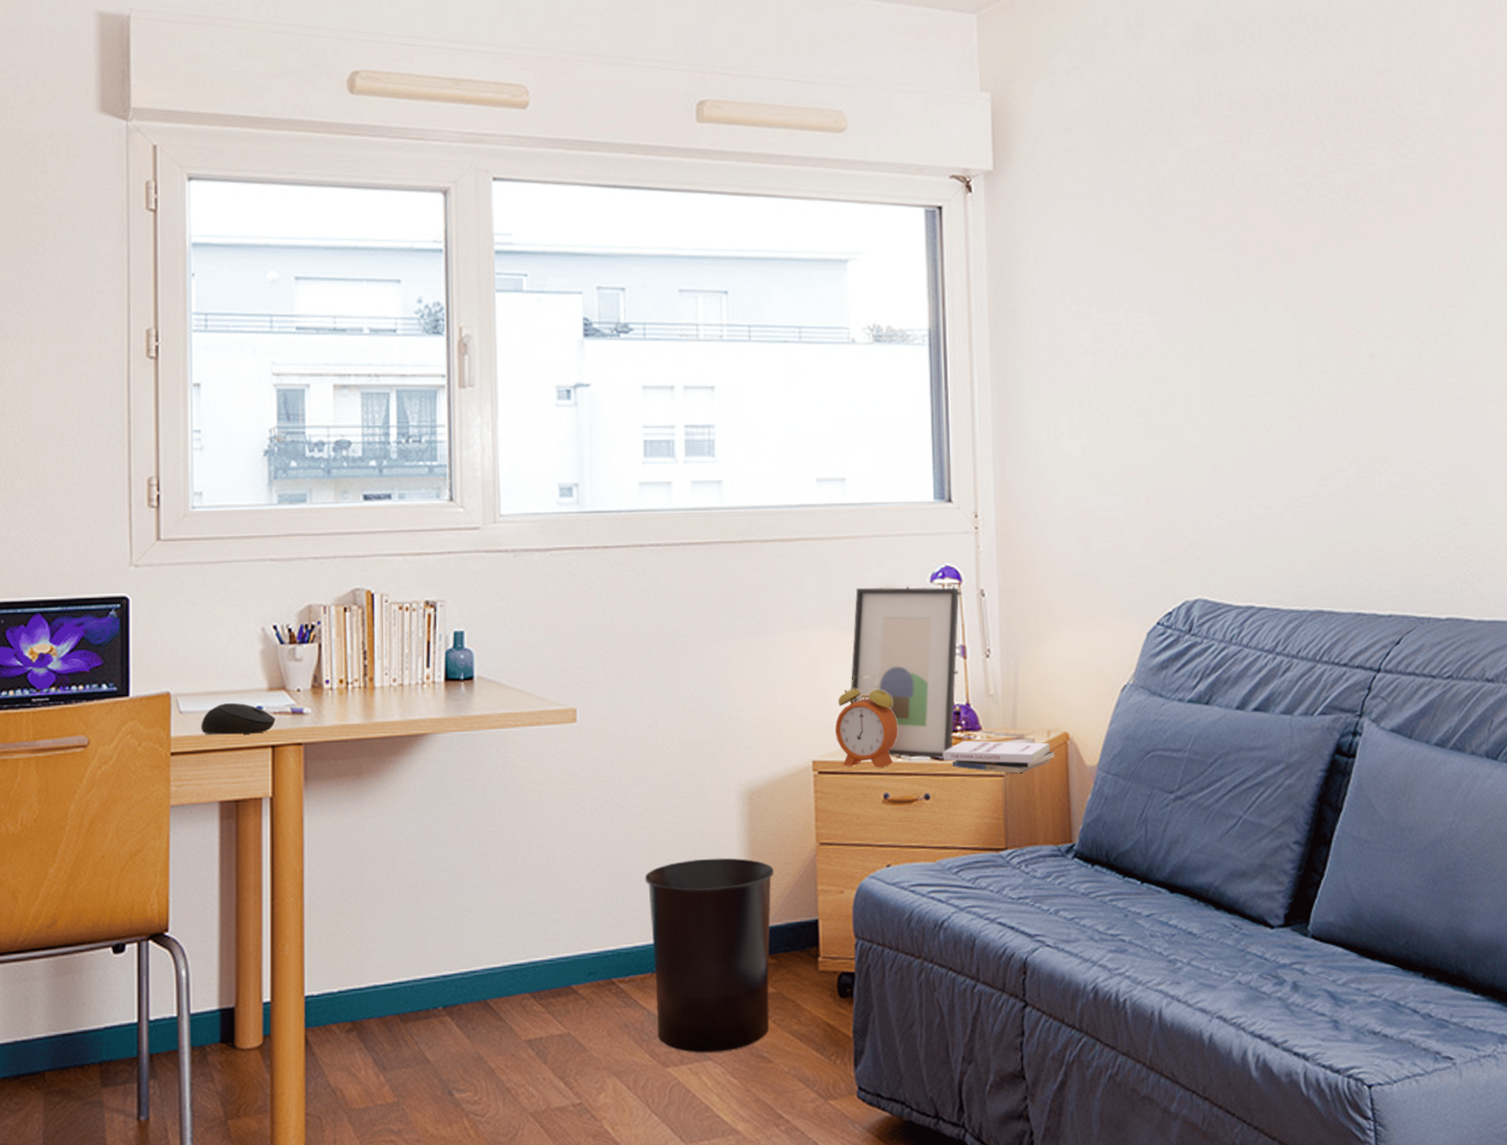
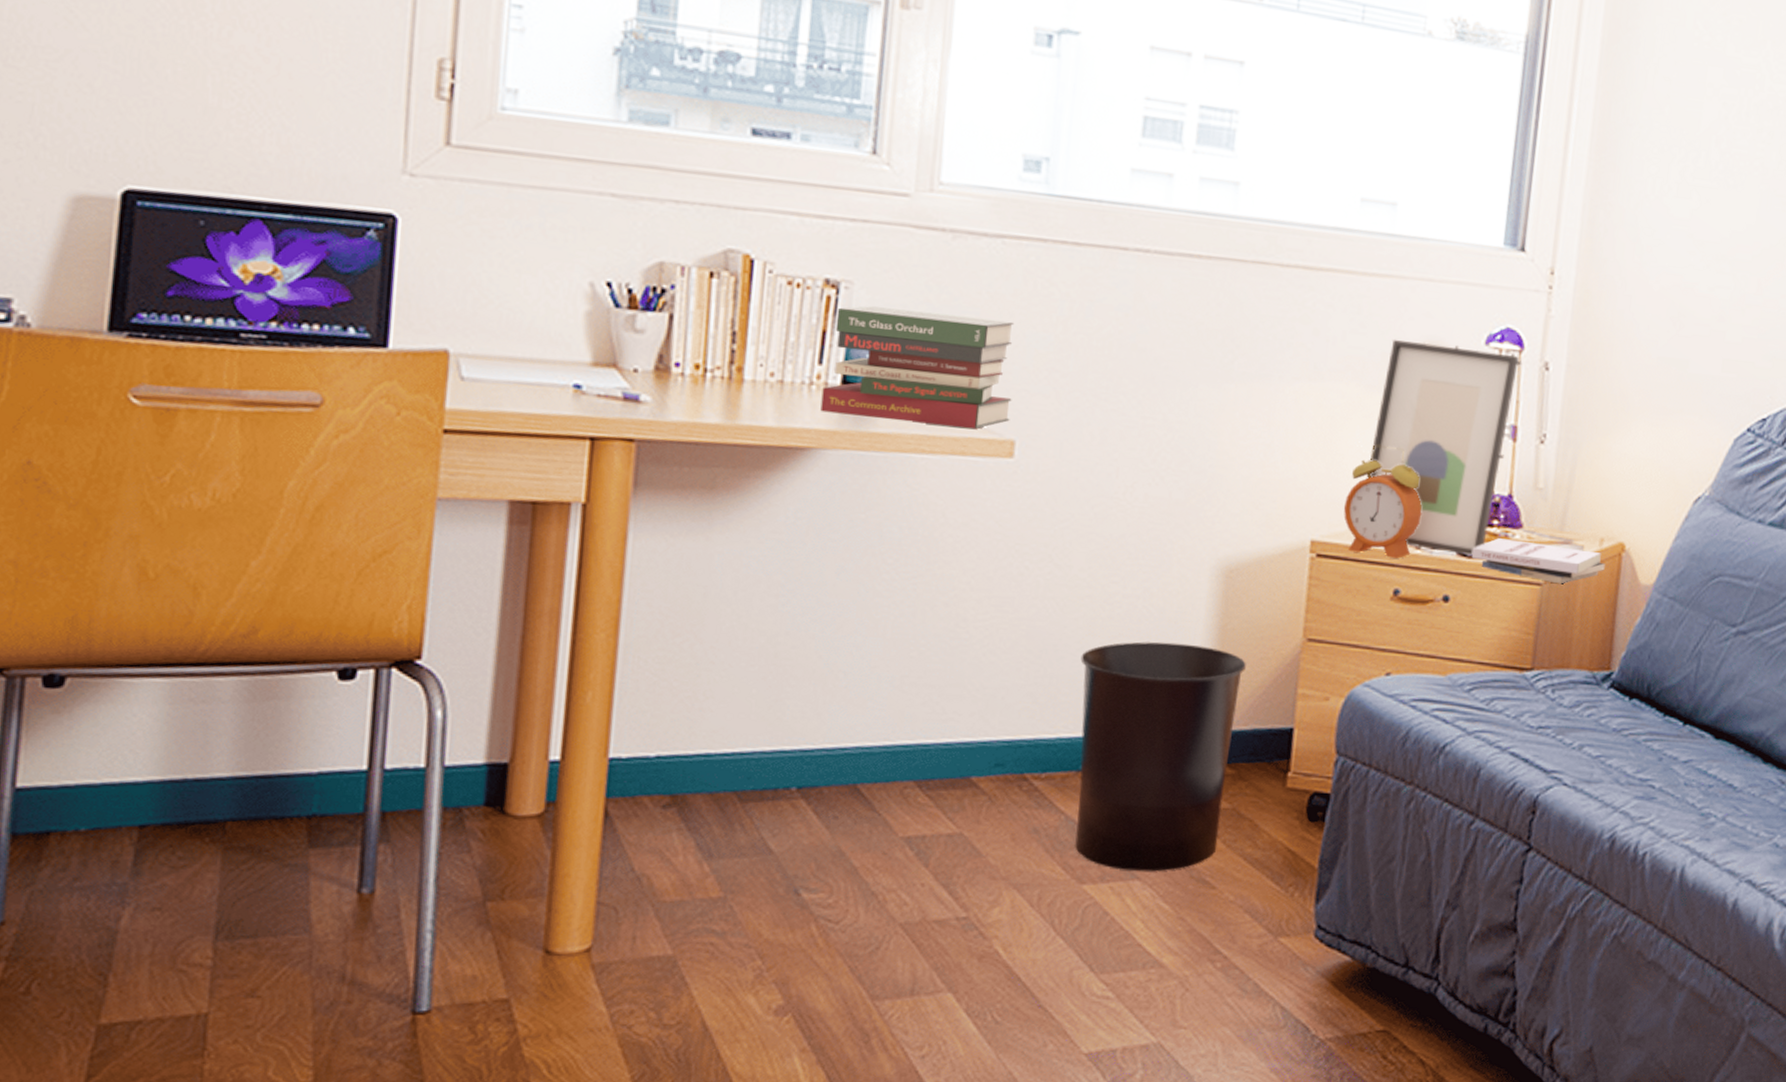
computer mouse: present [201,702,275,735] -> none [490,374,599,420]
books: none [431,615,571,705] -> present [820,306,1015,430]

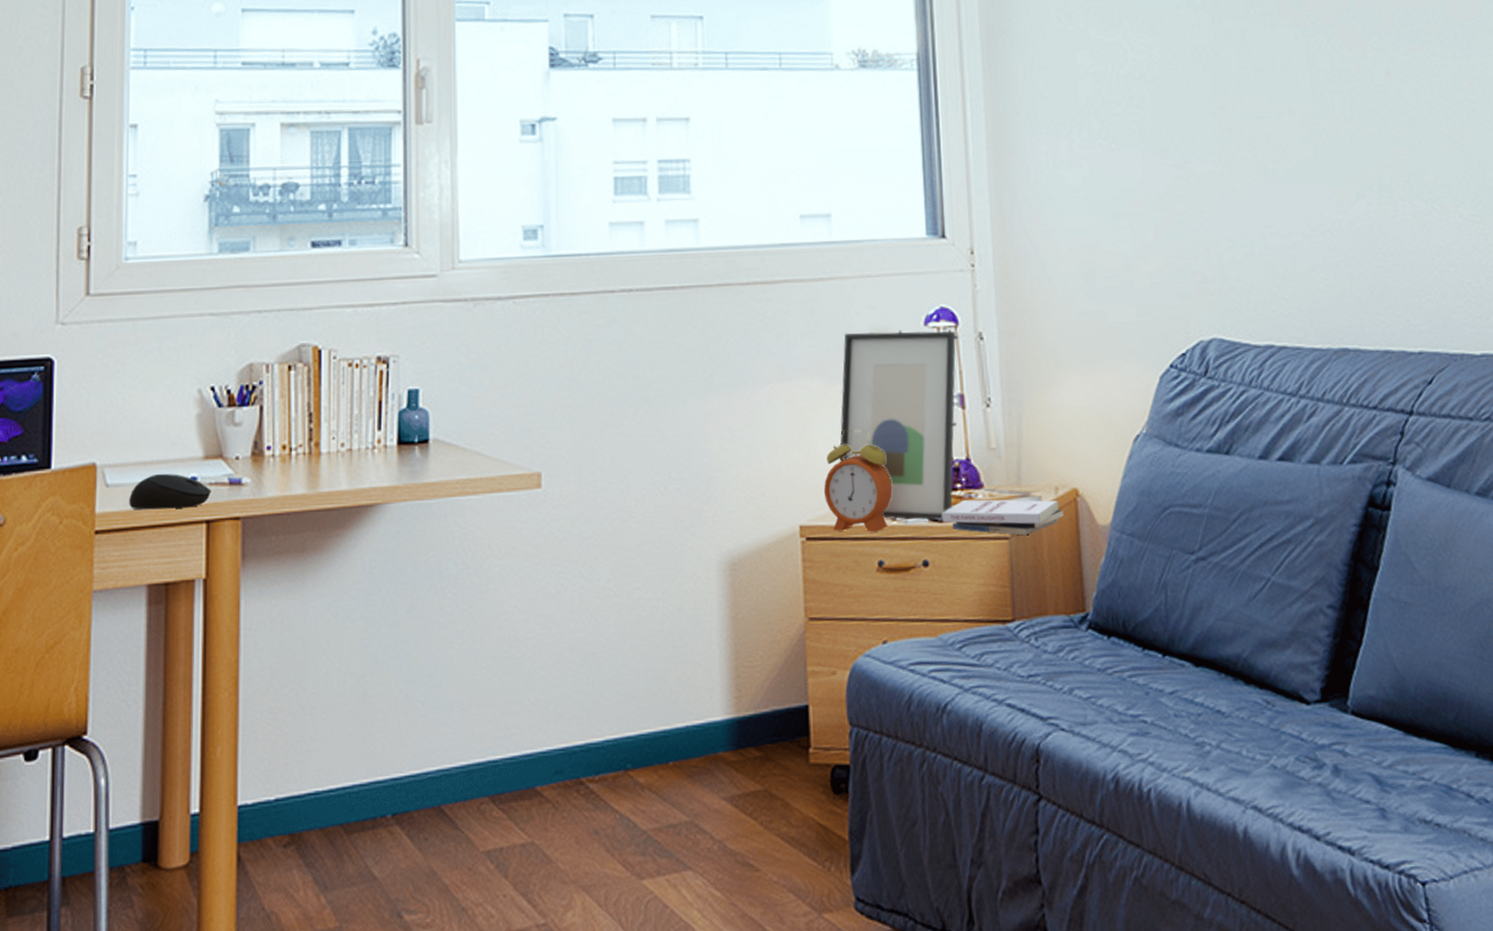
computer mouse: none [490,374,599,420] -> present [129,473,211,510]
books: present [820,306,1015,430] -> none [383,369,535,471]
waste bin: present [1075,641,1246,871] -> none [616,637,759,862]

